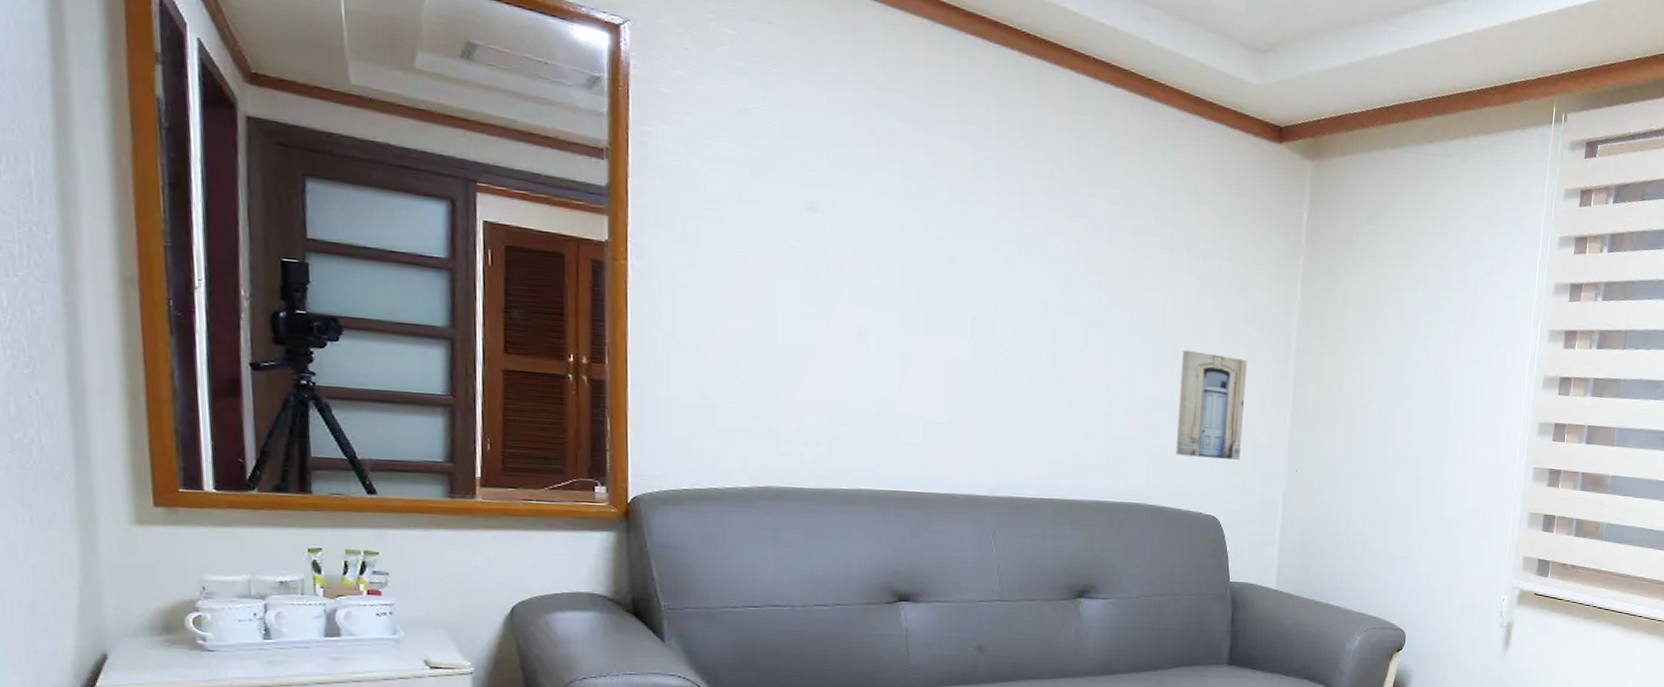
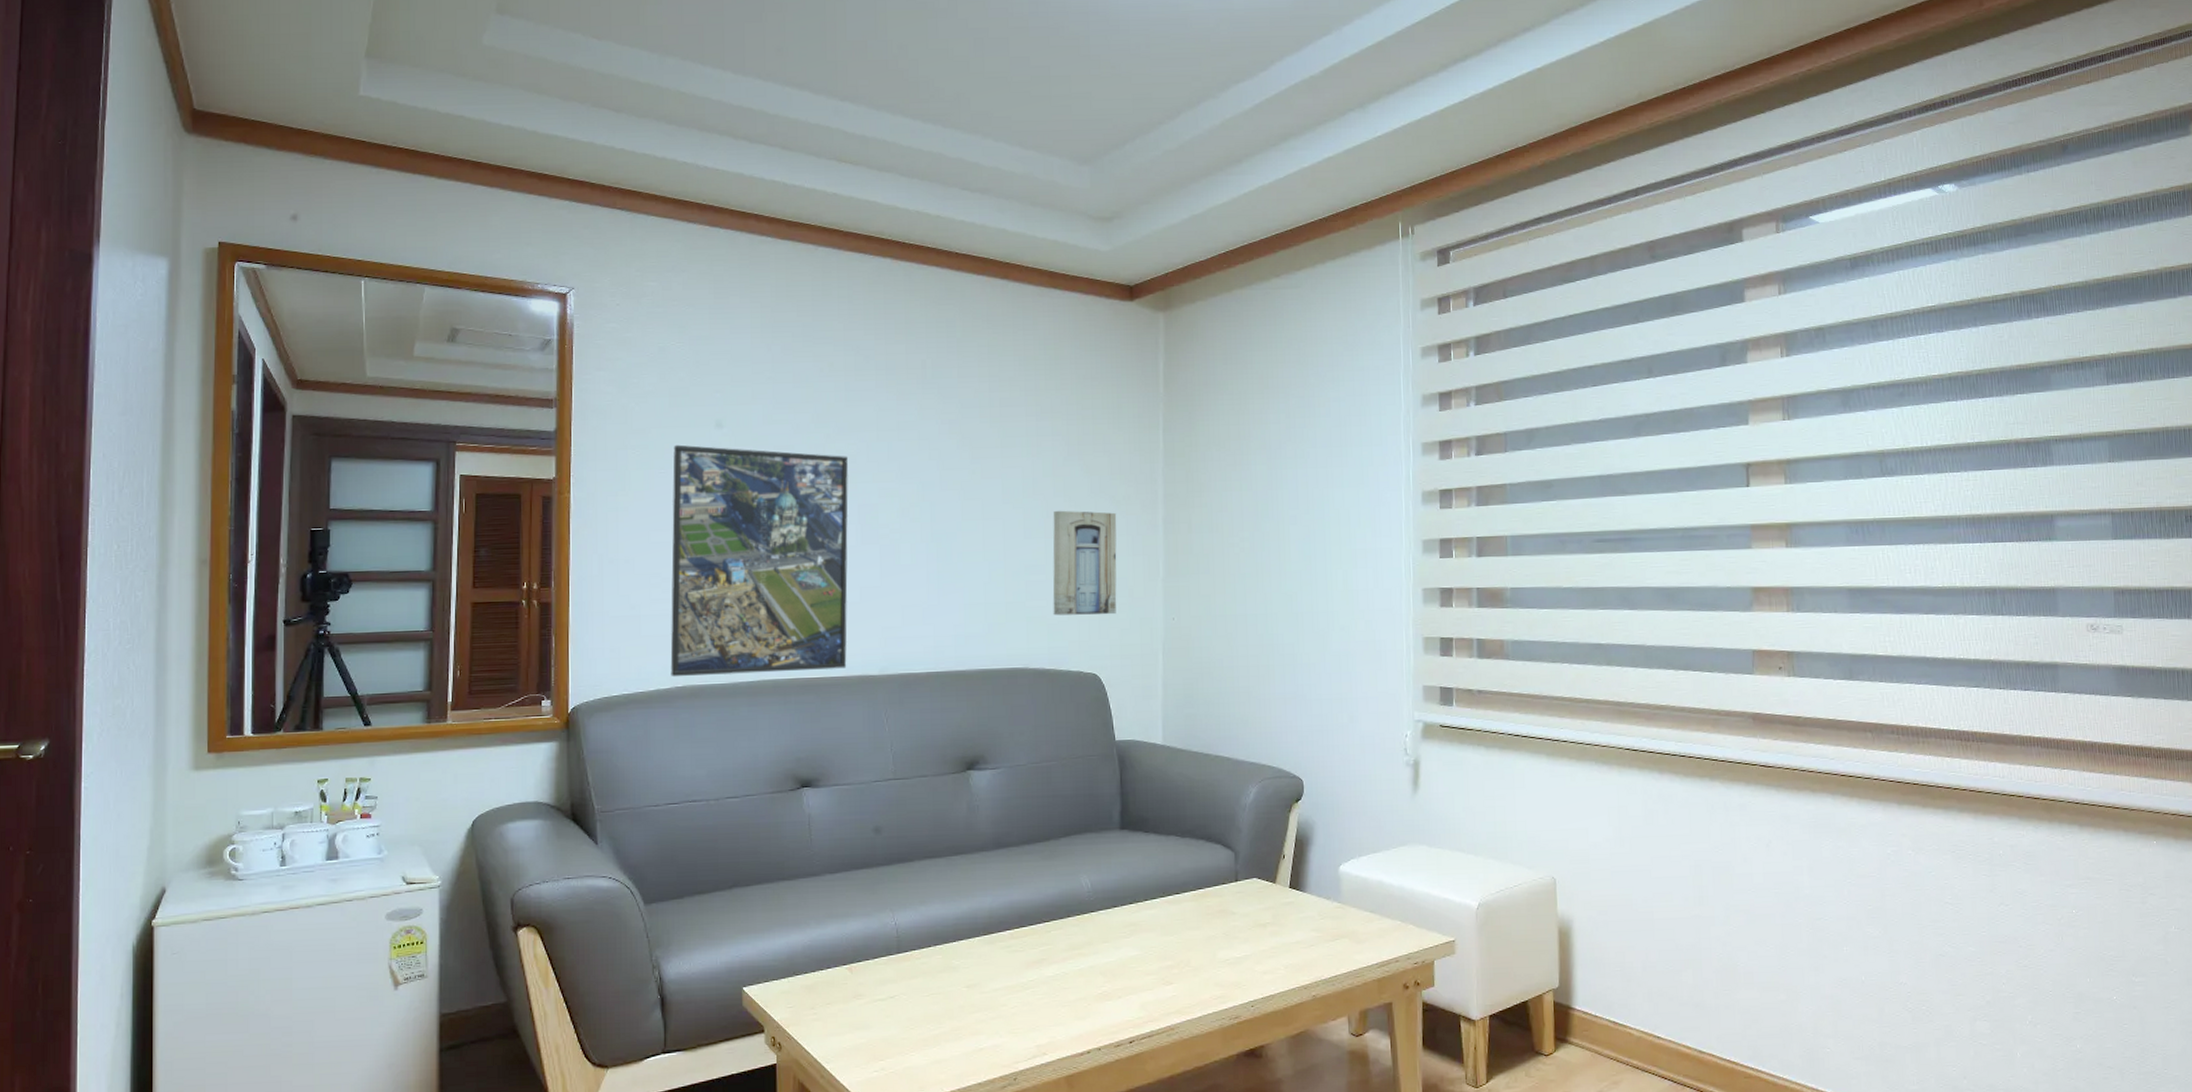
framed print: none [751,223,961,486] -> present [670,444,848,677]

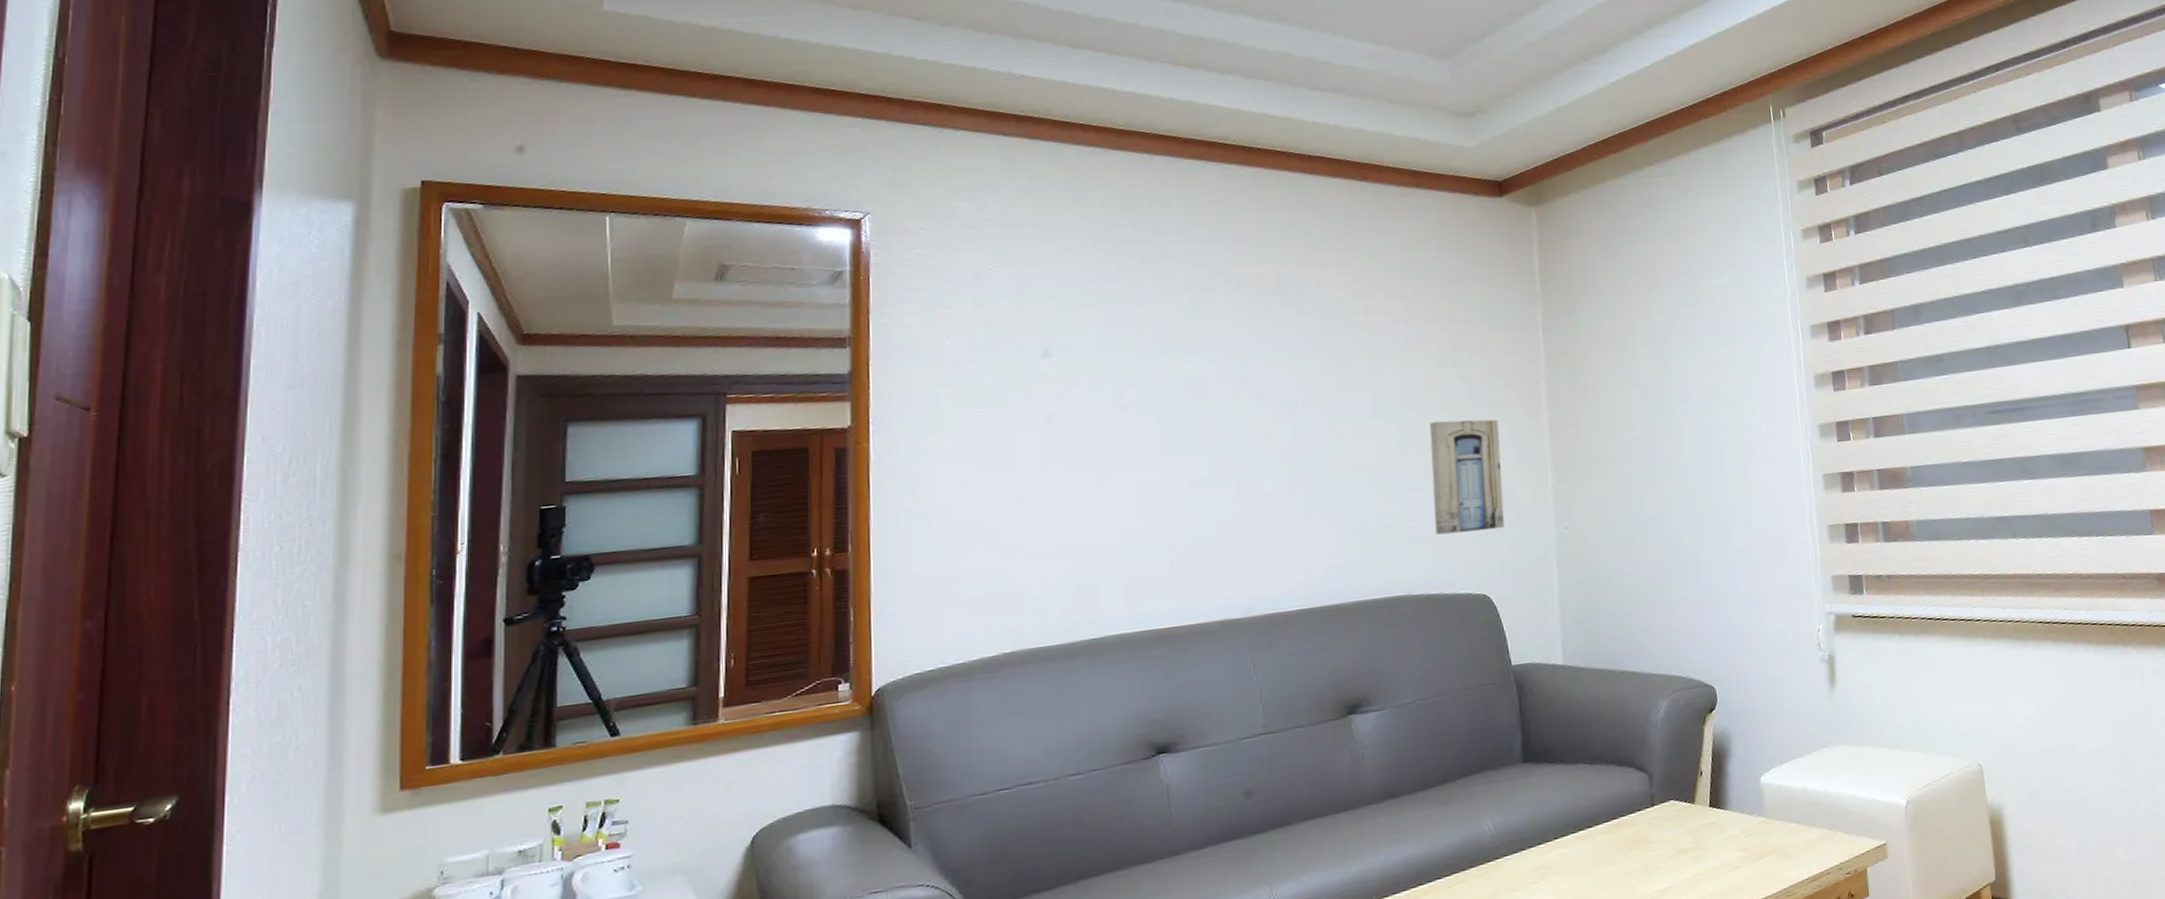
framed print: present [670,444,848,677] -> none [993,378,1205,643]

